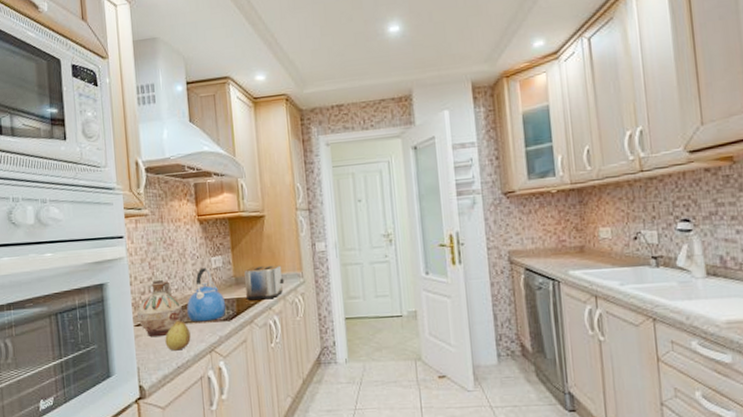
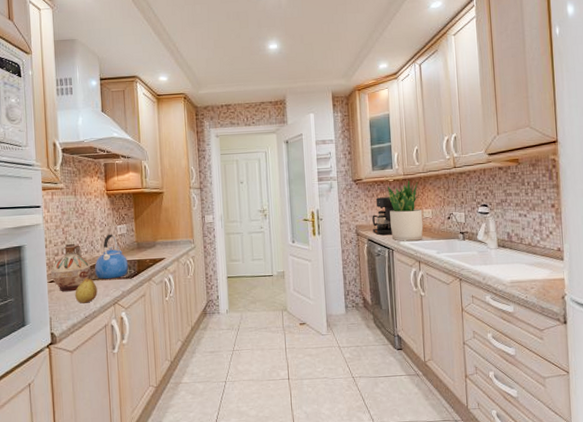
toaster: present [244,264,285,301] -> none [145,232,179,262]
coffee maker: none [529,213,559,263] -> present [372,197,394,236]
planter: none [549,191,600,270] -> present [387,181,424,241]

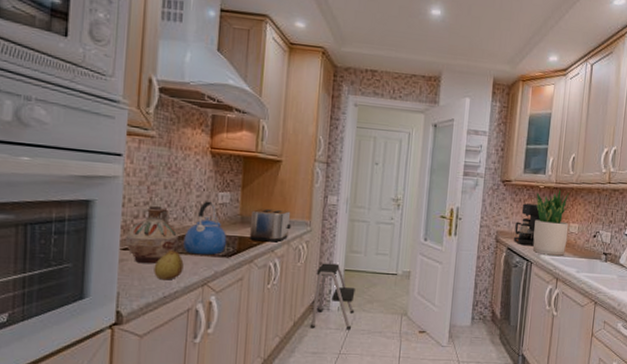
toaster: none [145,232,179,262] -> present [249,208,292,243]
step stool: none [204,272,241,331] -> present [309,263,355,330]

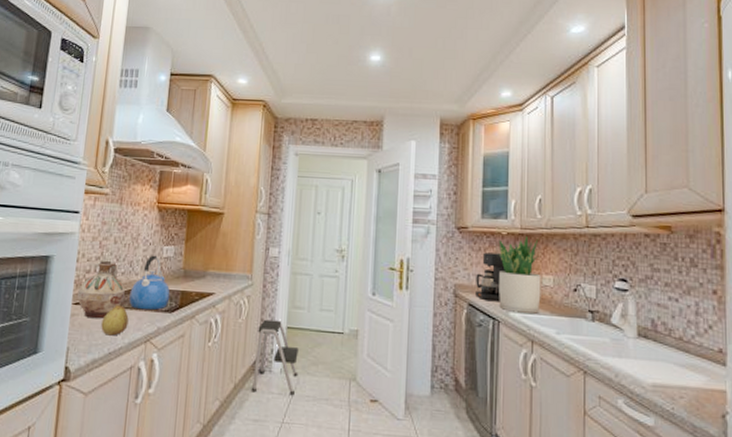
toaster: present [249,208,292,243] -> none [191,261,233,297]

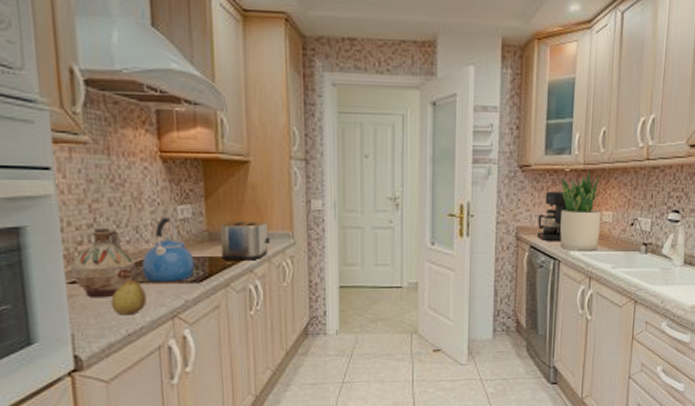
toaster: none [191,261,233,297] -> present [220,221,271,261]
step stool: present [251,319,299,396] -> none [305,280,356,357]

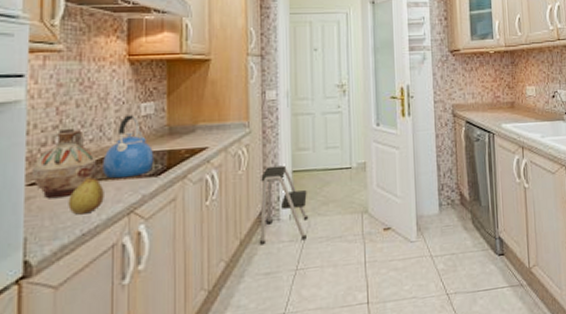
toaster: present [220,221,271,261] -> none [179,113,228,153]
step stool: none [305,280,356,357] -> present [259,165,309,245]
coffee maker: present [537,191,567,242] -> none [470,71,495,117]
planter: present [560,172,602,251] -> none [487,53,527,124]

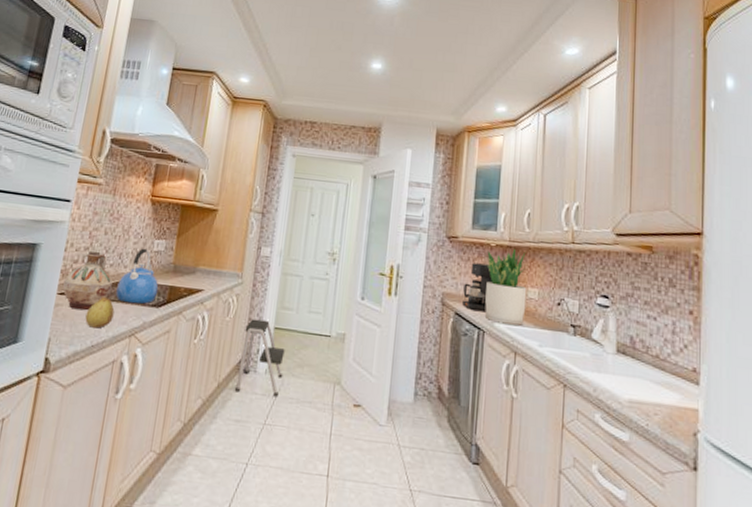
coffee maker: none [470,71,495,117] -> present [462,263,492,312]
planter: none [487,53,527,124] -> present [485,249,527,326]

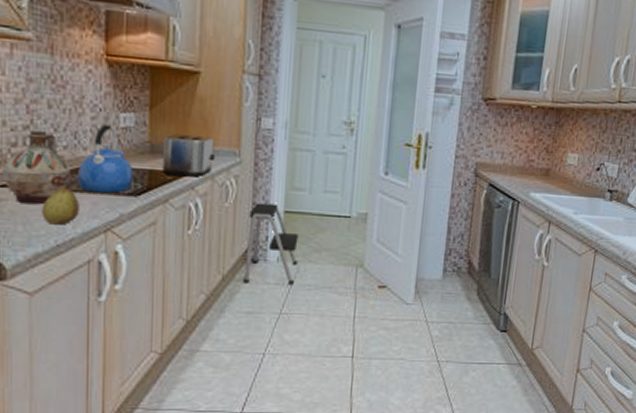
toaster: none [180,257,224,294] -> present [161,133,216,178]
coffee maker: present [462,263,492,312] -> none [497,128,531,182]
planter: present [485,249,527,326] -> none [520,111,569,194]

